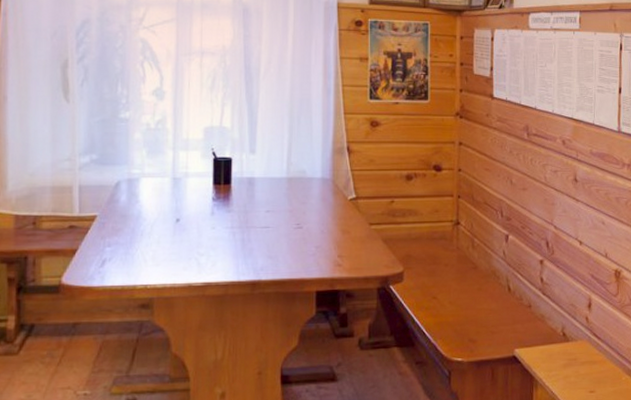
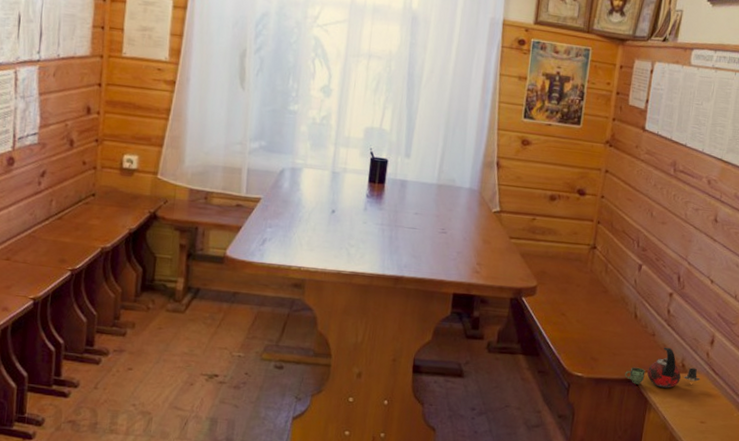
kettle: none [506,317,583,361] -> present [625,347,700,388]

